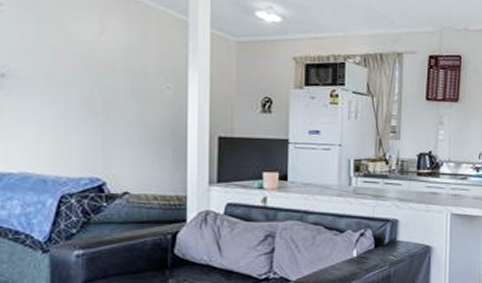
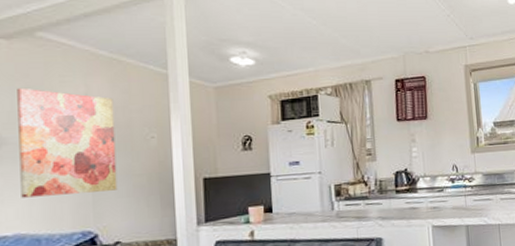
wall art: none [28,18,129,139] -> present [17,87,118,198]

